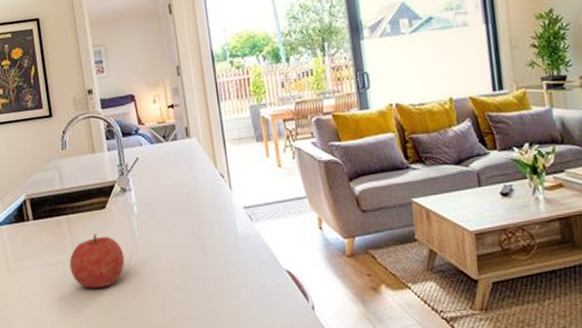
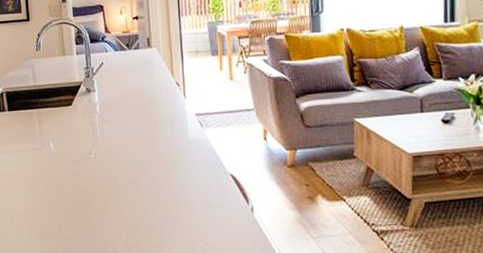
fruit: present [69,234,125,289] -> none [37,127,86,175]

